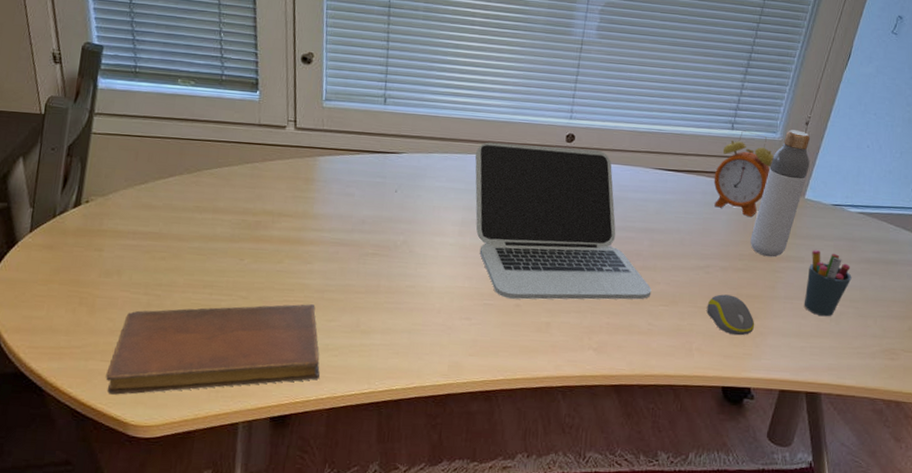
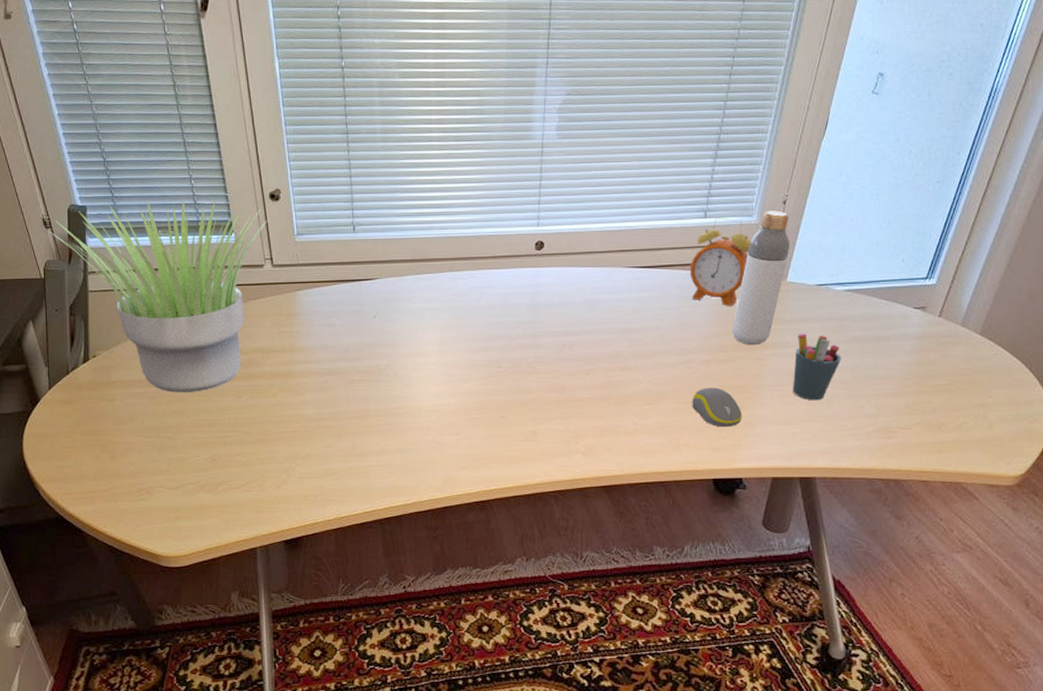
potted plant: none [58,46,295,250] -> present [50,198,267,393]
notebook: present [105,304,321,395] -> none [134,433,325,530]
laptop: present [474,142,652,300] -> none [446,254,634,411]

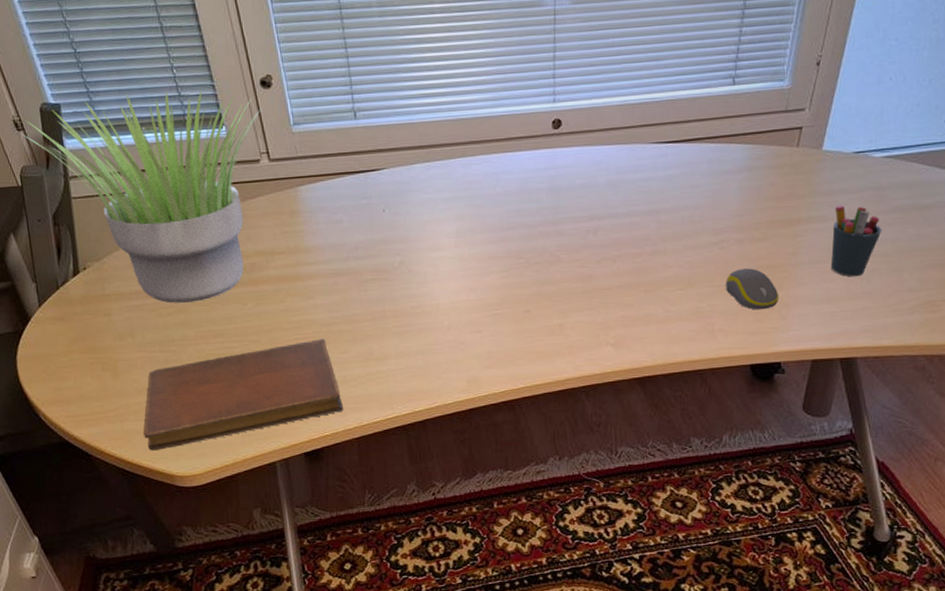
notebook: none [134,433,325,530] -> present [143,339,344,451]
alarm clock: present [689,217,751,307] -> none [718,83,783,181]
bottle: present [732,210,790,346] -> none [766,73,825,222]

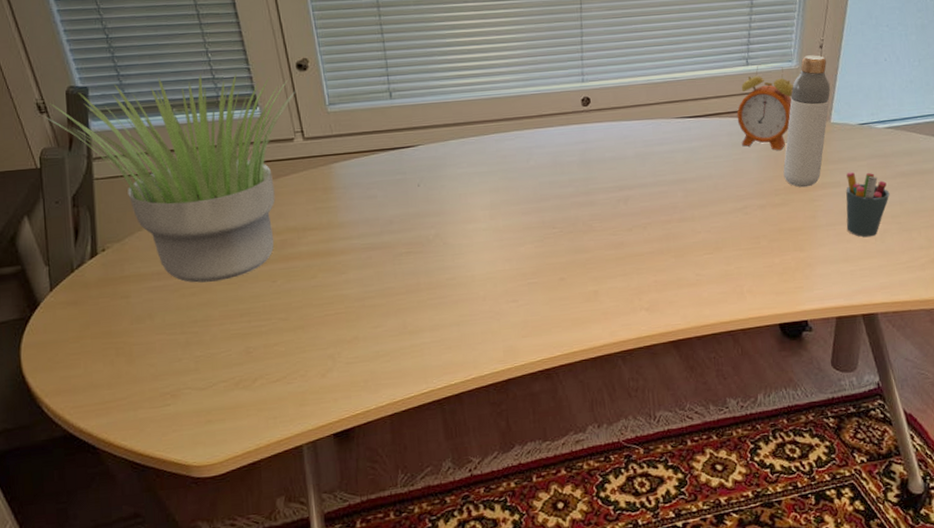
notebook: present [143,339,344,451] -> none [158,314,377,440]
alarm clock: none [718,83,783,181] -> present [736,64,793,151]
computer mouse: present [726,268,779,310] -> none [751,231,802,271]
bottle: none [766,73,825,222] -> present [783,55,831,188]

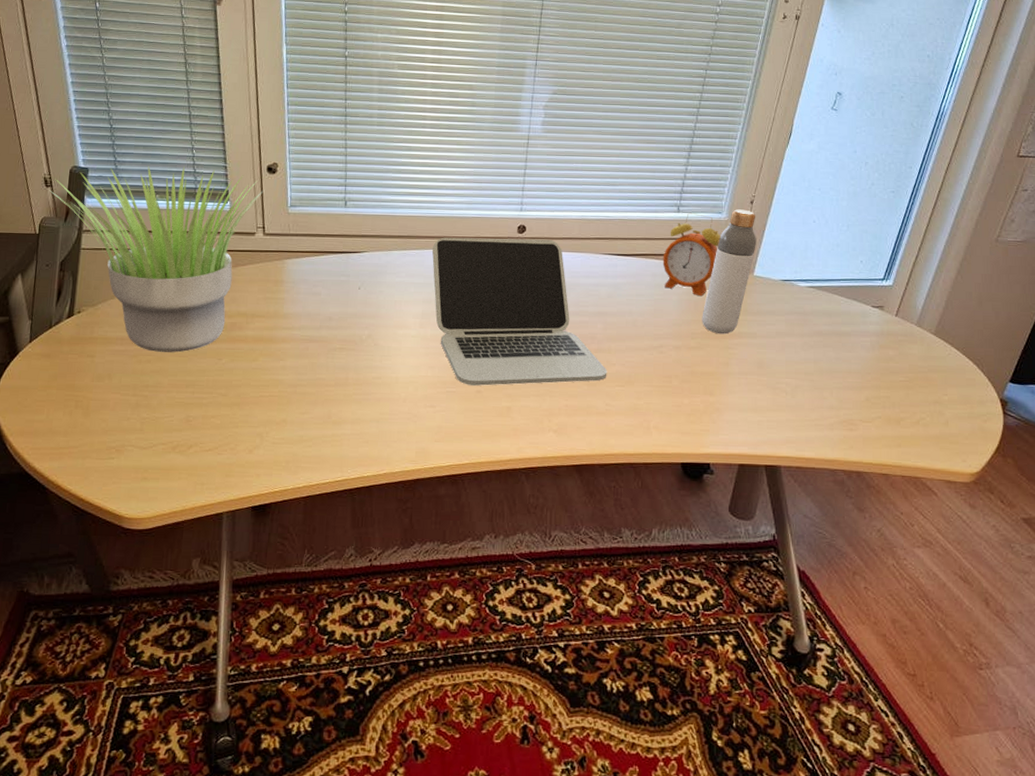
laptop: none [492,109,694,274] -> present [431,237,607,386]
pen holder: present [846,171,890,237] -> none [758,324,805,391]

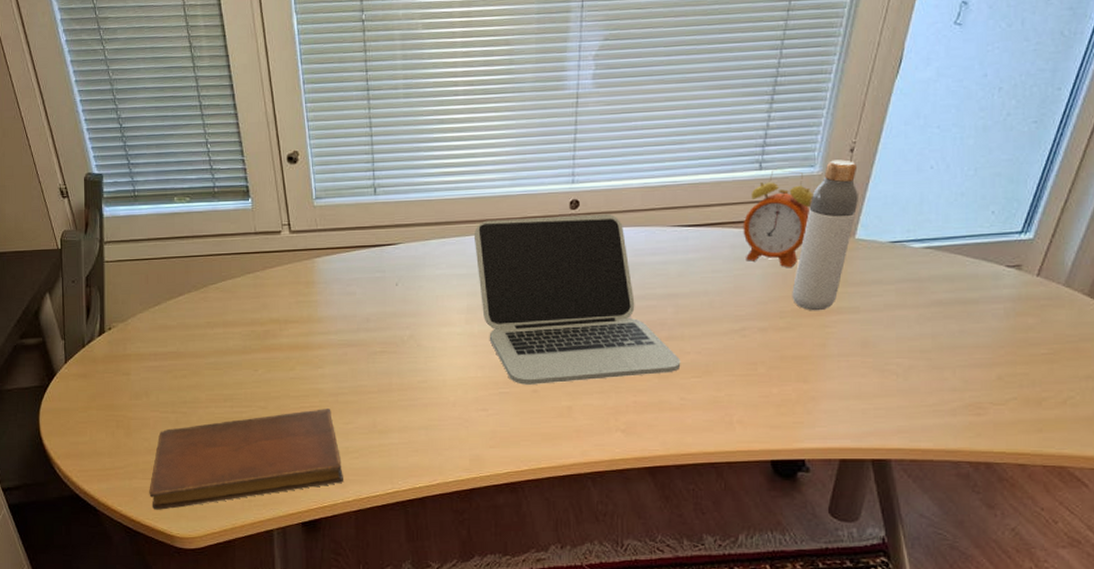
potted plant: present [50,165,262,353] -> none [67,164,285,366]
notebook: none [101,398,297,490] -> present [149,409,344,510]

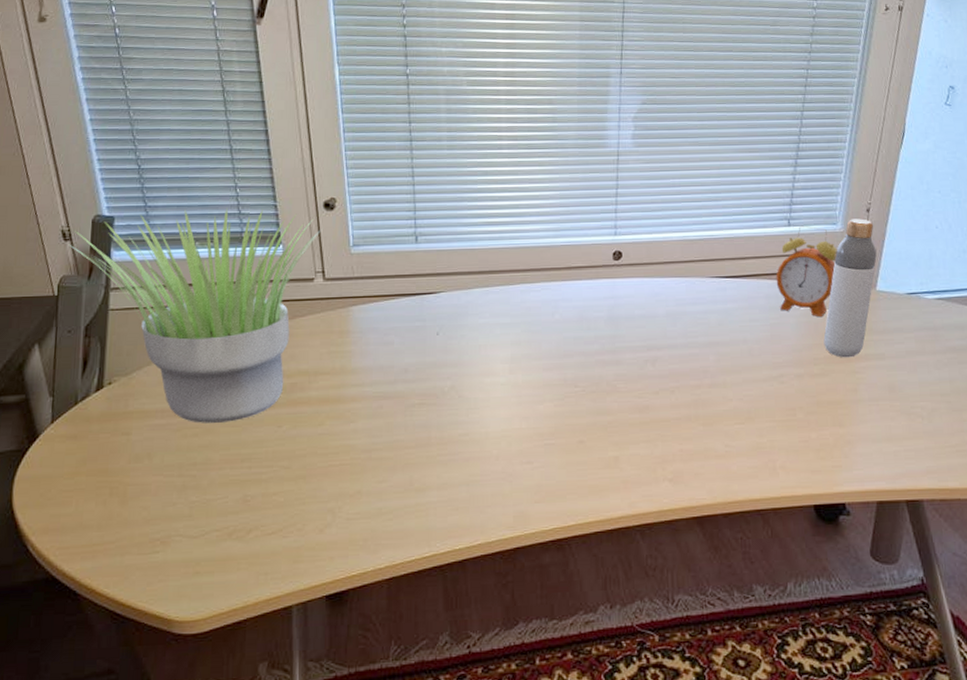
potted plant: none [67,164,285,366] -> present [69,208,320,423]
notebook: present [149,409,344,510] -> none [144,466,376,590]
laptop: present [473,213,681,385] -> none [517,265,724,435]

